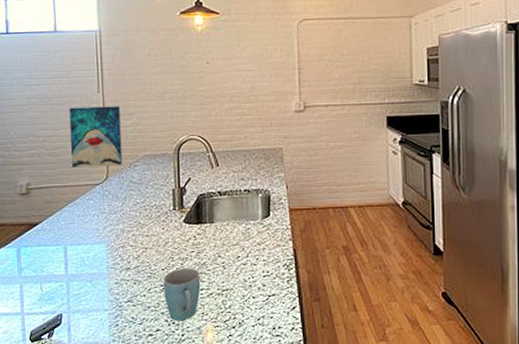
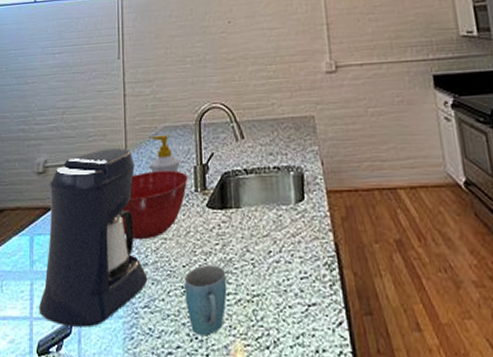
coffee maker: none [29,173,130,319] -> present [39,148,148,327]
wall art: present [69,106,123,167] -> none [89,72,142,142]
mixing bowl: none [105,192,167,249] -> present [121,170,188,240]
soap bottle: none [130,162,160,194] -> present [149,135,180,172]

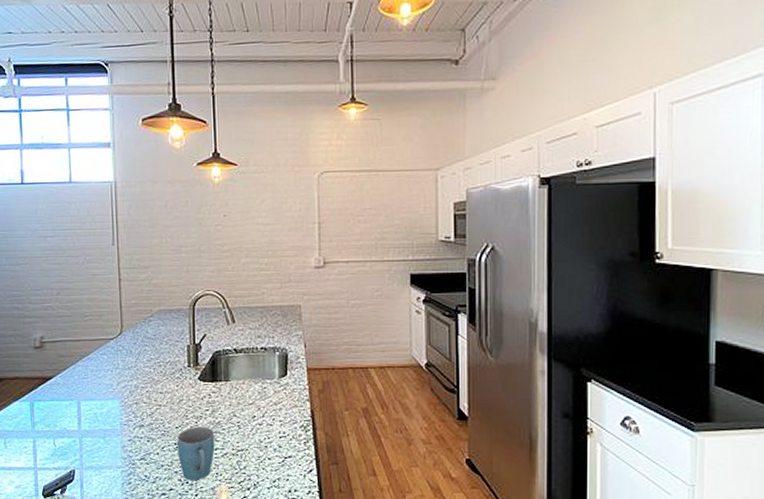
coffee maker: present [39,148,148,327] -> none [42,328,144,475]
mixing bowl: present [121,170,188,240] -> none [118,348,182,406]
soap bottle: present [149,135,180,172] -> none [145,317,175,350]

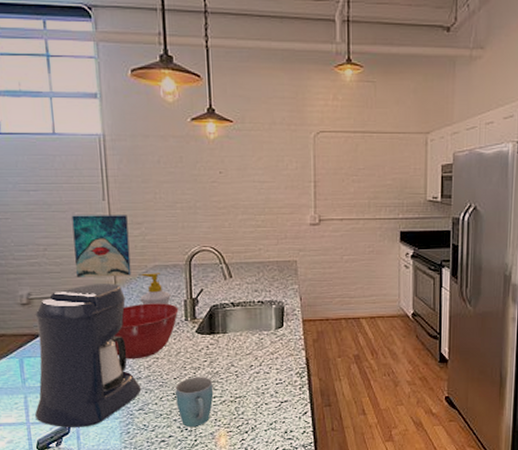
coffee maker: none [42,328,144,475] -> present [35,284,142,427]
wall art: none [83,259,137,321] -> present [72,215,132,277]
mixing bowl: none [118,348,182,406] -> present [113,303,179,359]
soap bottle: none [145,317,175,350] -> present [140,273,171,304]

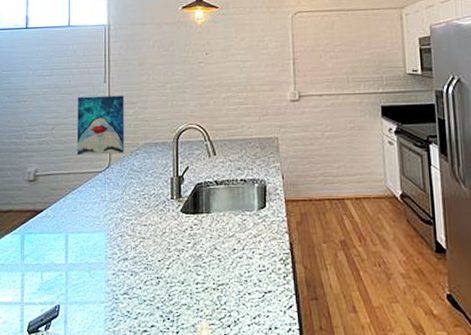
coffee maker: present [35,284,142,427] -> none [30,161,127,311]
mixing bowl: present [113,303,179,359] -> none [105,181,165,239]
soap bottle: present [140,273,171,304] -> none [131,150,159,182]
mug: present [175,377,214,428] -> none [159,259,196,317]

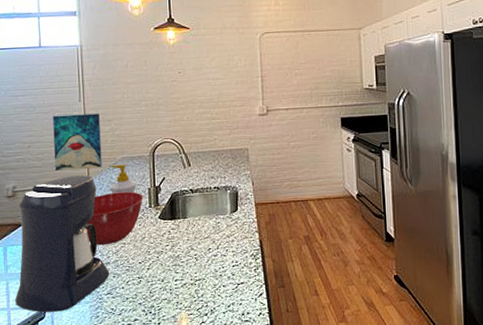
coffee maker: none [30,161,127,311] -> present [15,175,110,312]
mixing bowl: none [105,181,165,239] -> present [86,192,143,246]
soap bottle: none [131,150,159,182] -> present [109,164,137,194]

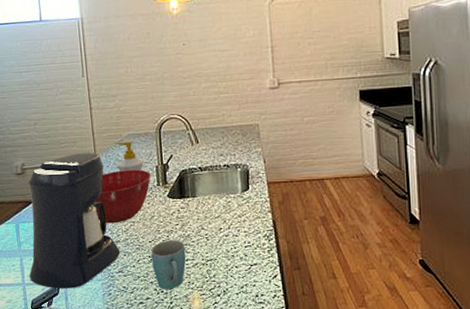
wall art: present [52,113,102,171] -> none [57,89,109,148]
mug: none [140,260,175,311] -> present [151,240,186,290]

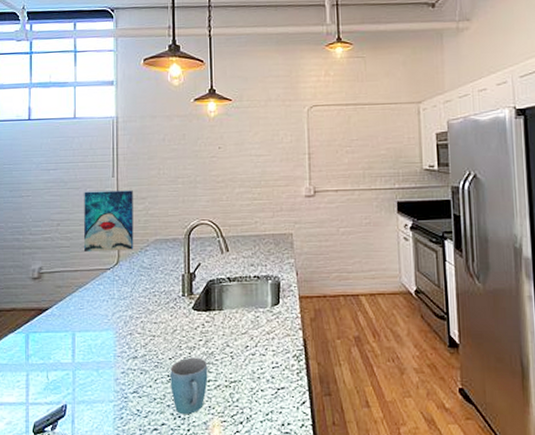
coffee maker: present [28,153,121,288] -> none [35,258,137,410]
wall art: none [57,89,109,148] -> present [83,190,134,251]
mixing bowl: present [94,169,151,224] -> none [114,278,176,337]
soap bottle: present [116,141,144,171] -> none [140,247,170,279]

